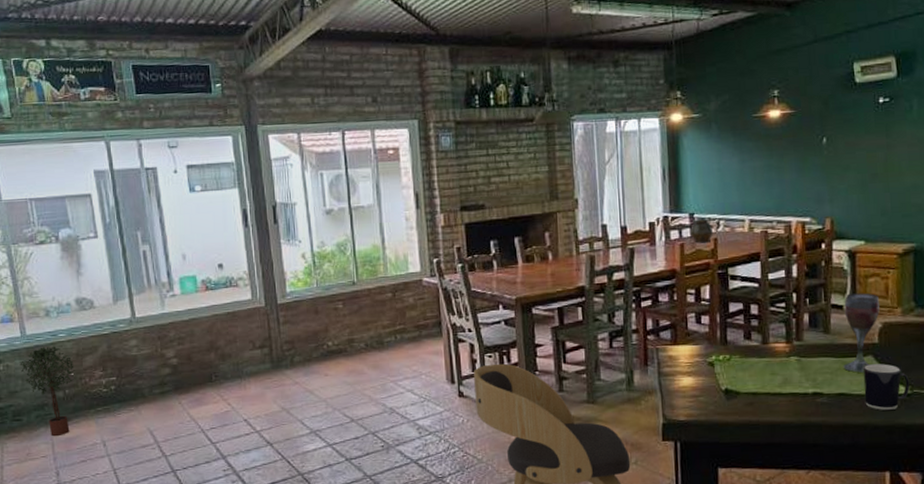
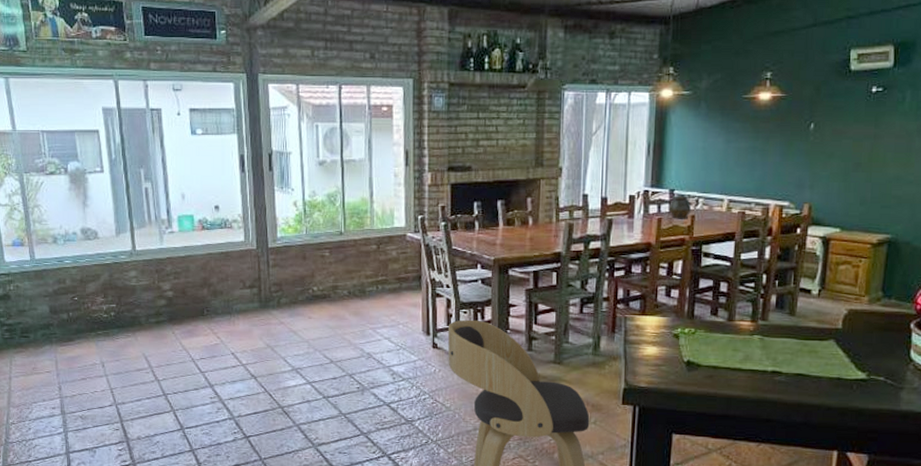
potted tree: present [19,346,73,436] -> none [28,271,77,354]
cup: present [843,293,880,373] -> none [804,279,847,356]
mug: present [862,363,910,410] -> none [821,348,868,393]

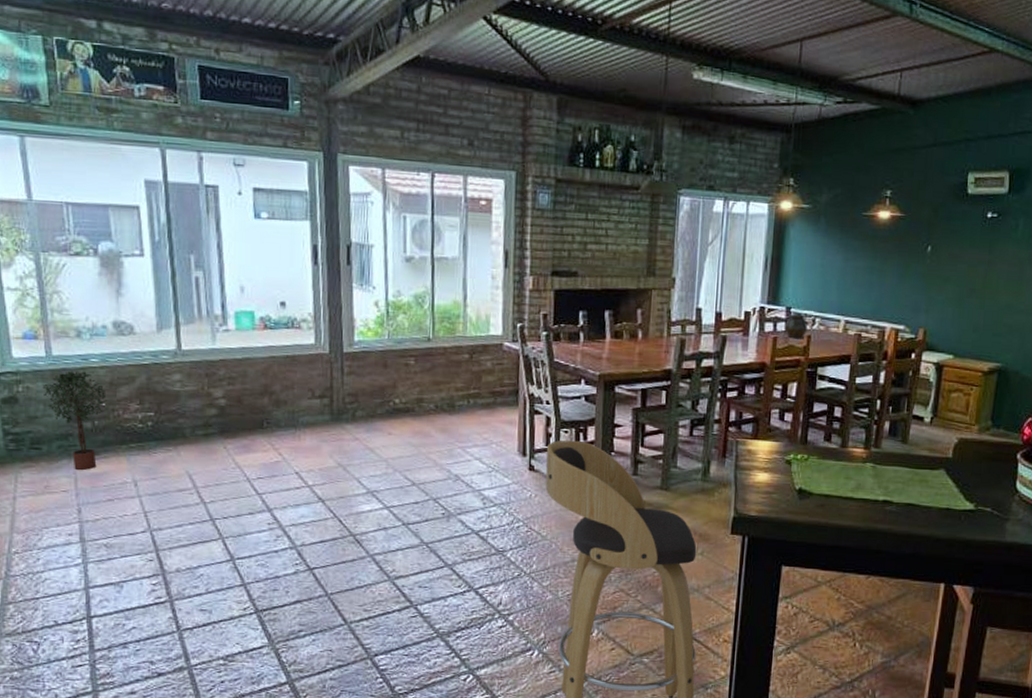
potted tree: none [28,271,77,354] -> present [42,371,105,470]

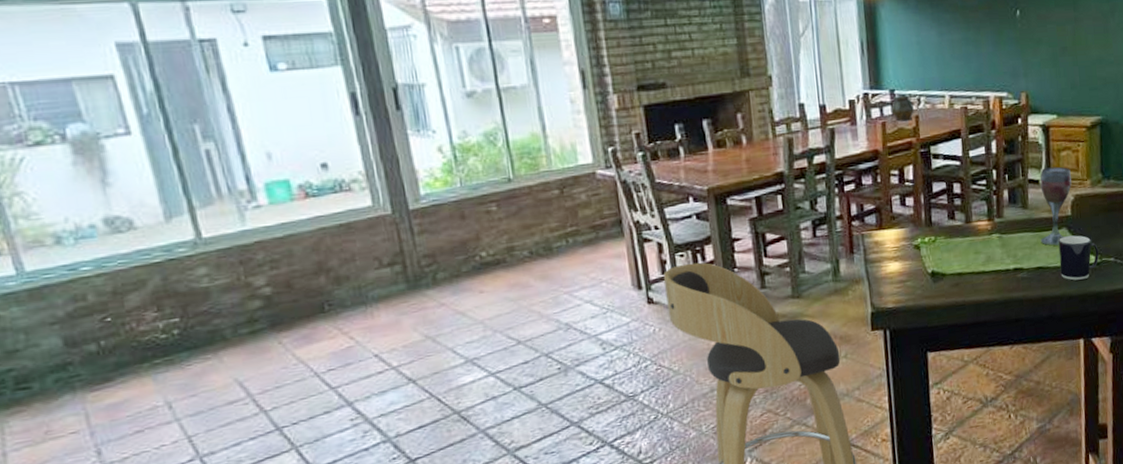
potted tree: present [42,371,105,470] -> none [18,284,113,404]
cup: none [915,406,959,485] -> present [1040,166,1072,246]
mug: none [931,478,976,524] -> present [1058,235,1099,281]

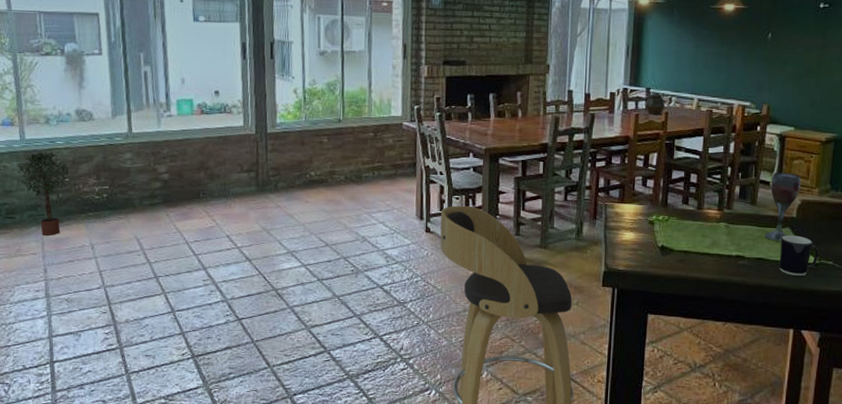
potted tree: none [18,284,113,404] -> present [17,152,69,235]

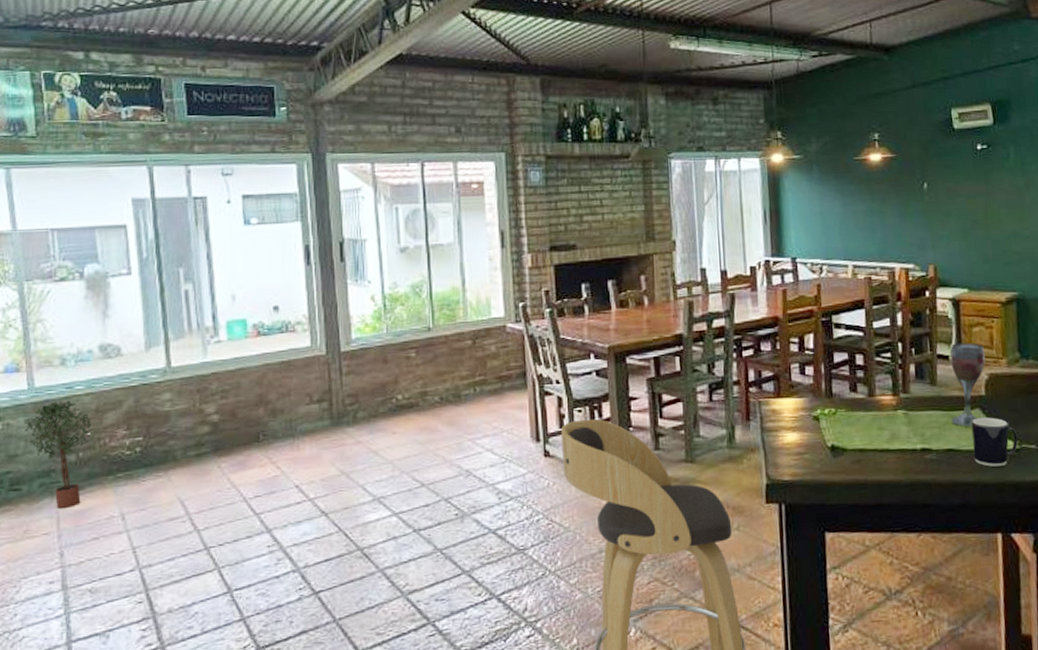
vase: present [645,93,666,116] -> none [792,262,817,289]

